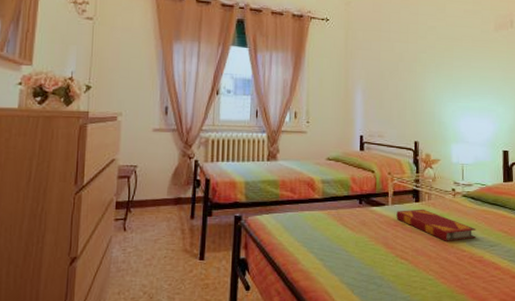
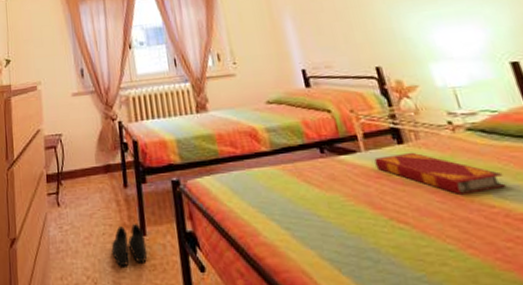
boots: none [170,249,203,285] -> present [111,223,147,267]

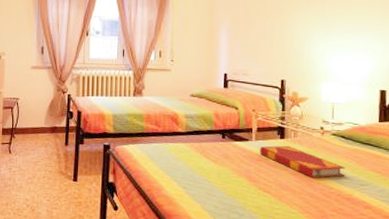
boots: present [111,223,147,267] -> none [48,171,76,201]

